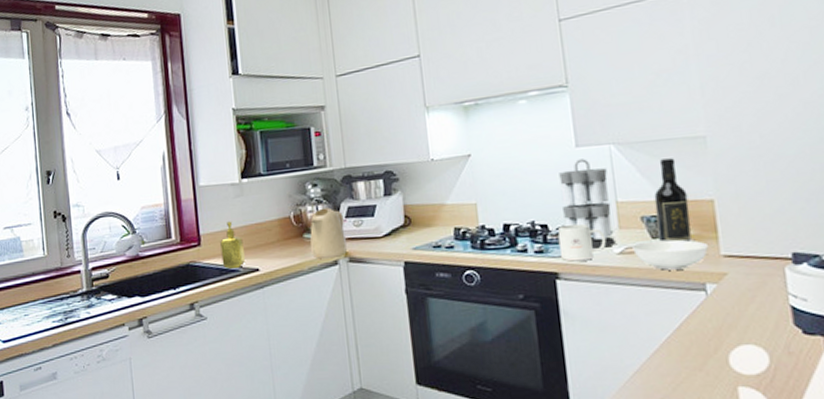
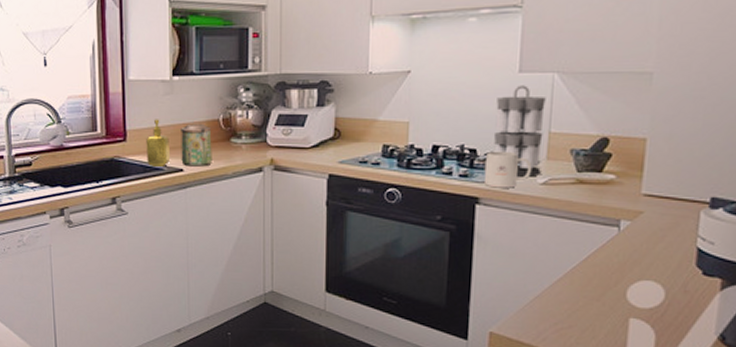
canister: none [253,222,287,266] -> present [181,123,212,167]
kettle: present [310,207,348,260] -> none [236,113,274,166]
bowl: present [632,239,709,270] -> none [556,174,632,204]
wine bottle: present [653,158,692,242] -> none [584,92,622,178]

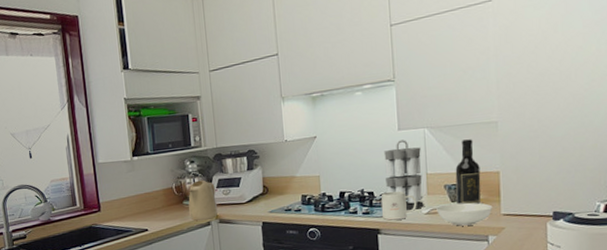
soap dispenser: present [146,119,170,166] -> none [116,191,137,230]
canister: present [181,123,212,167] -> none [143,191,170,227]
kettle: none [236,113,274,166] -> present [188,180,218,222]
bowl: none [556,174,632,204] -> present [436,202,493,226]
wine bottle: none [584,92,622,178] -> present [455,139,482,205]

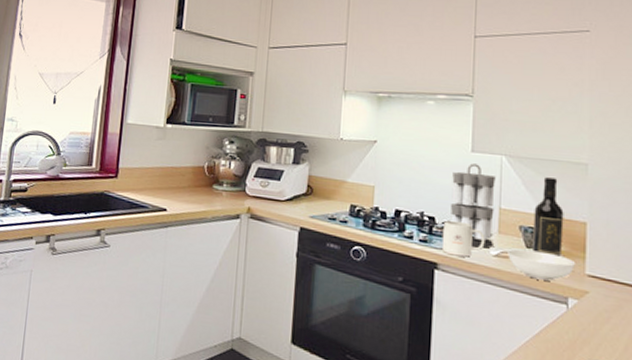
kettle: present [188,180,218,222] -> none [216,164,252,213]

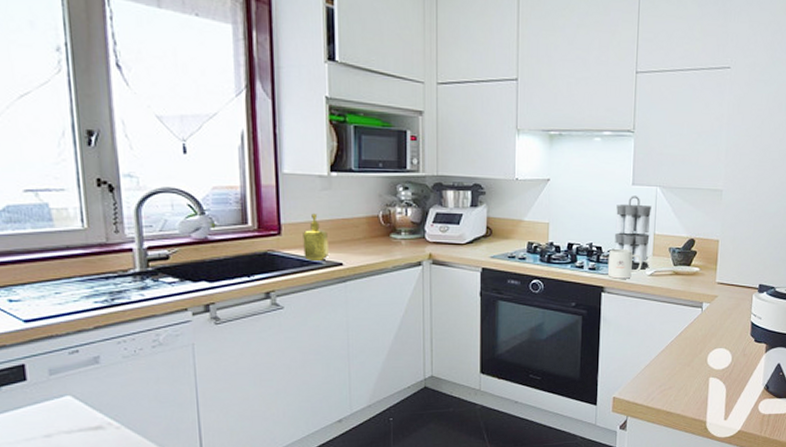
soap dispenser: none [134,160,157,205] -> present [303,213,328,261]
bowl: present [508,248,576,281] -> none [659,267,710,291]
wine bottle: present [533,177,564,257] -> none [678,204,703,270]

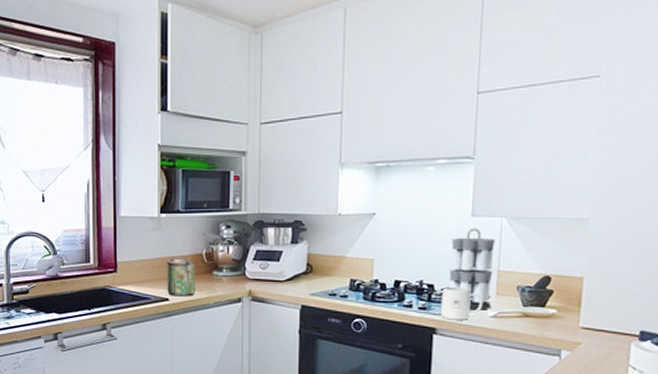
soap dispenser: present [303,213,328,261] -> none [135,252,156,296]
canister: none [340,219,372,261] -> present [167,257,196,297]

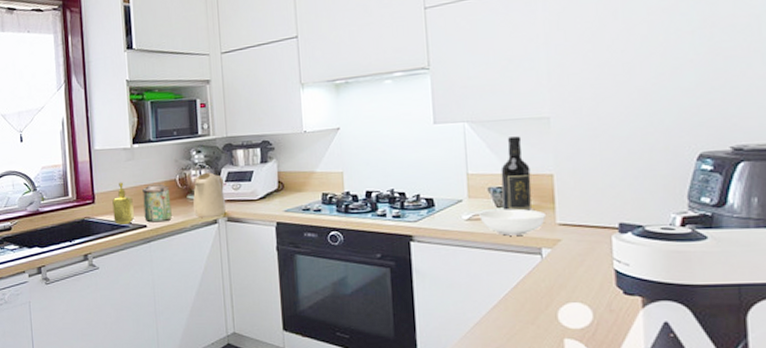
soap dispenser: none [135,252,156,296] -> present [112,182,134,225]
kettle: none [217,249,252,296] -> present [193,172,226,219]
mug: present [440,286,483,320] -> none [413,192,456,226]
spice rack: present [449,228,495,310] -> none [417,134,464,215]
bowl: none [504,308,571,336] -> present [479,208,547,236]
wine bottle: none [529,236,562,312] -> present [500,136,532,211]

